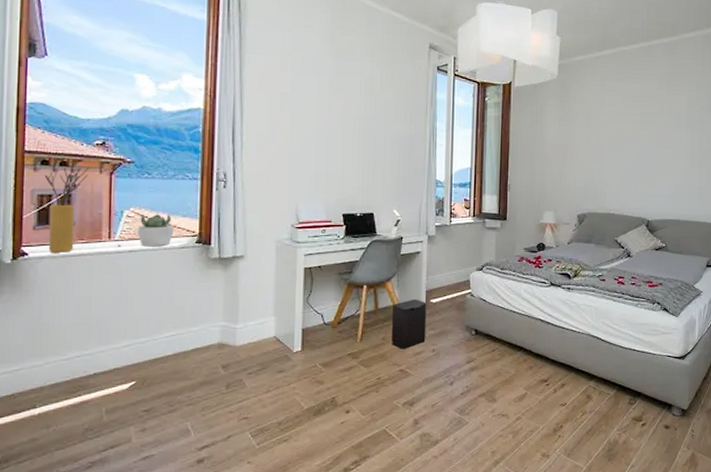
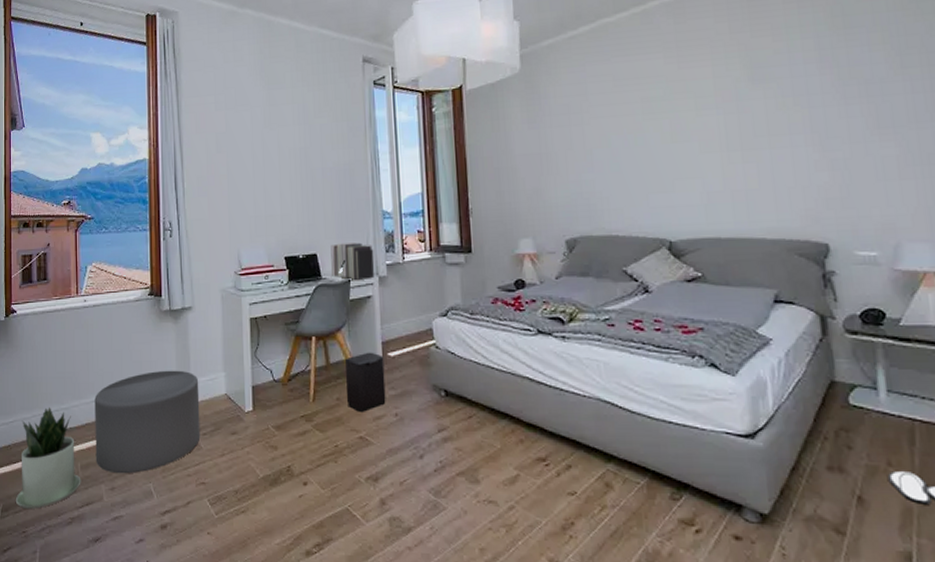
planter: none [18,354,106,458] -> present [15,407,81,509]
vase: present [44,165,90,253] -> none [26,226,59,309]
pouf: none [124,315,247,415] -> present [94,370,201,474]
succulent plant: present [137,214,174,247] -> none [99,267,130,301]
books: none [386,205,426,238] -> present [330,242,375,280]

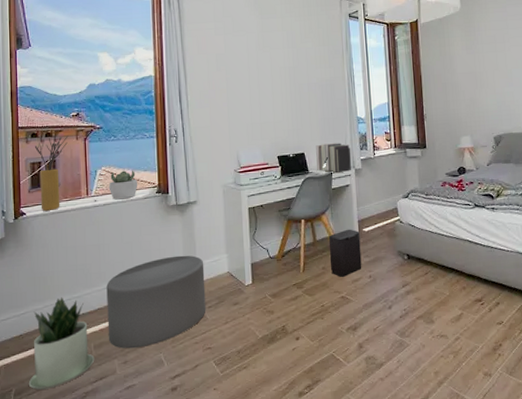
vase: none [26,226,59,309] -> present [34,135,68,211]
succulent plant: none [99,267,130,301] -> present [108,170,138,200]

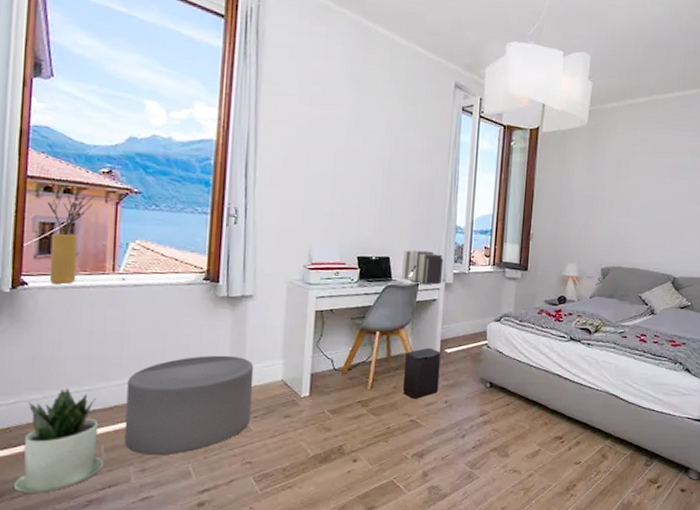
succulent plant: present [108,170,138,200] -> none [142,248,182,282]

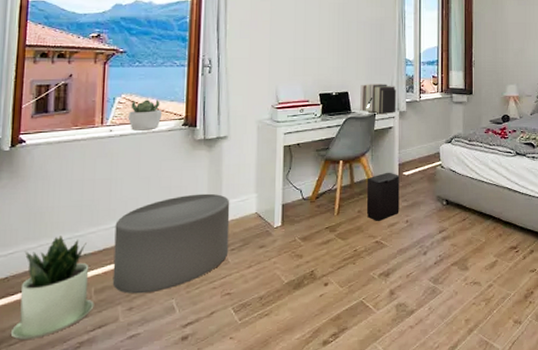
vase: present [47,193,95,284] -> none [43,57,85,139]
succulent plant: none [142,248,182,282] -> present [127,99,163,131]

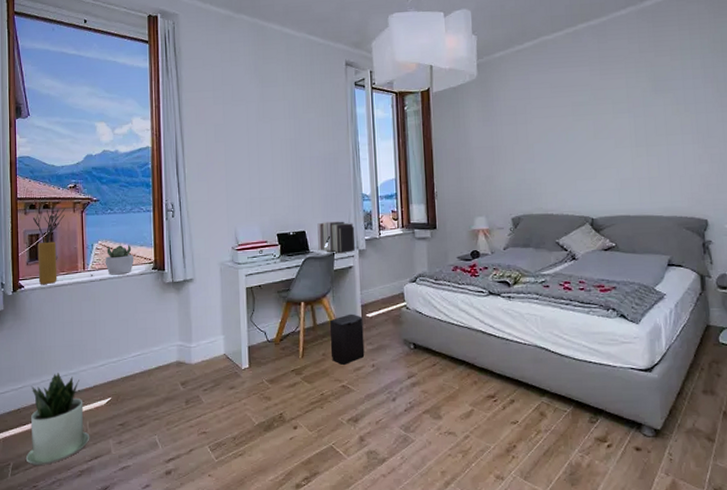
vase: none [43,57,85,139] -> present [32,207,66,284]
pouf: present [112,193,230,294] -> none [102,335,202,429]

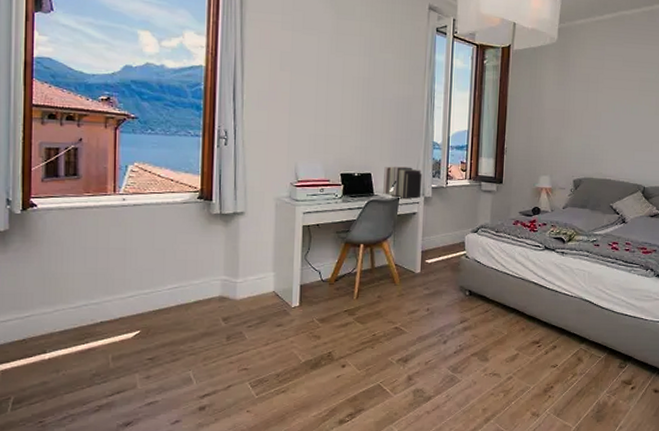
planter: present [25,373,90,465] -> none [30,302,112,400]
vase: present [32,207,66,284] -> none [51,120,95,205]
succulent plant: present [105,245,134,275] -> none [141,169,177,201]
pedal bin: present [329,314,365,365] -> none [387,258,422,307]

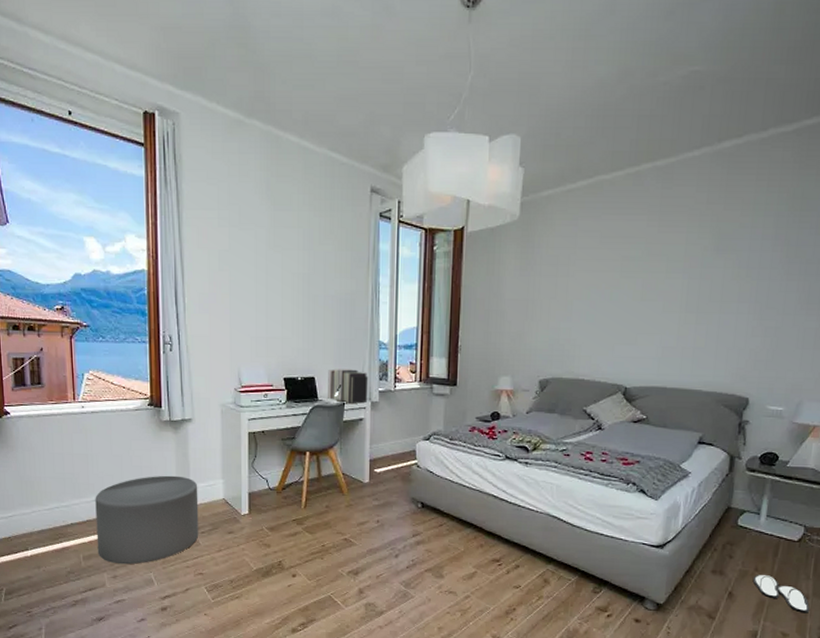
pouf: none [129,269,247,363] -> present [95,475,199,565]

